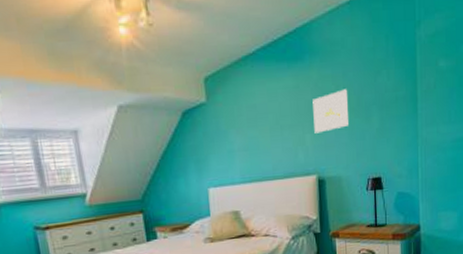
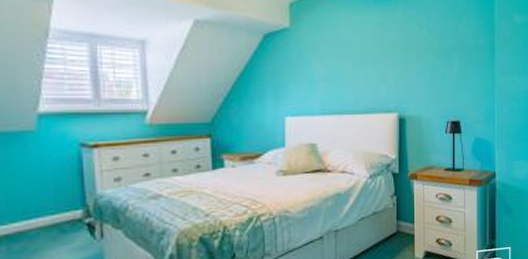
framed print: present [312,89,350,134] -> none [397,31,432,71]

